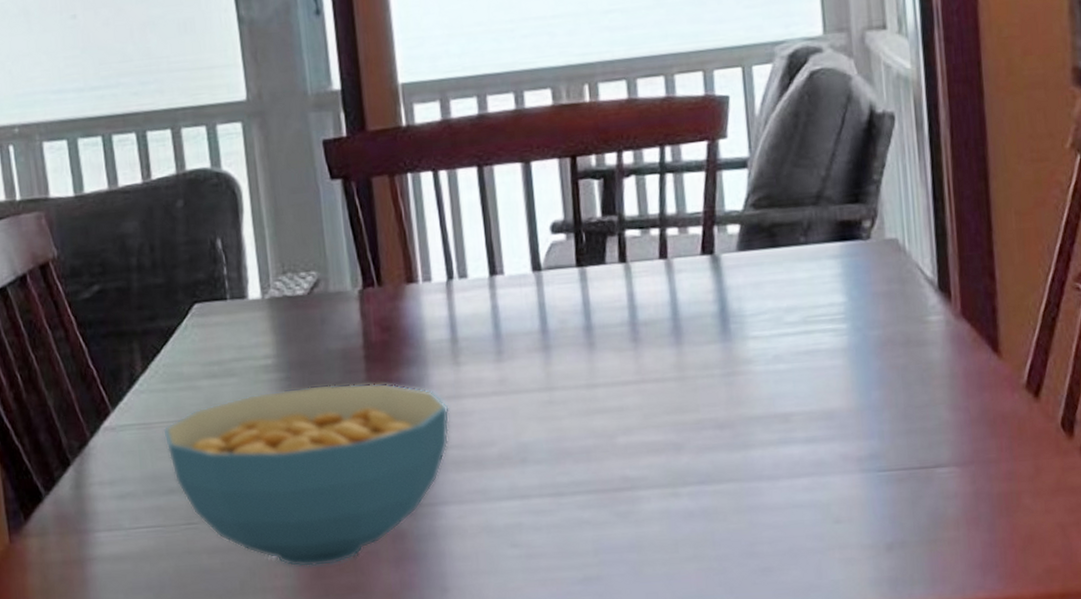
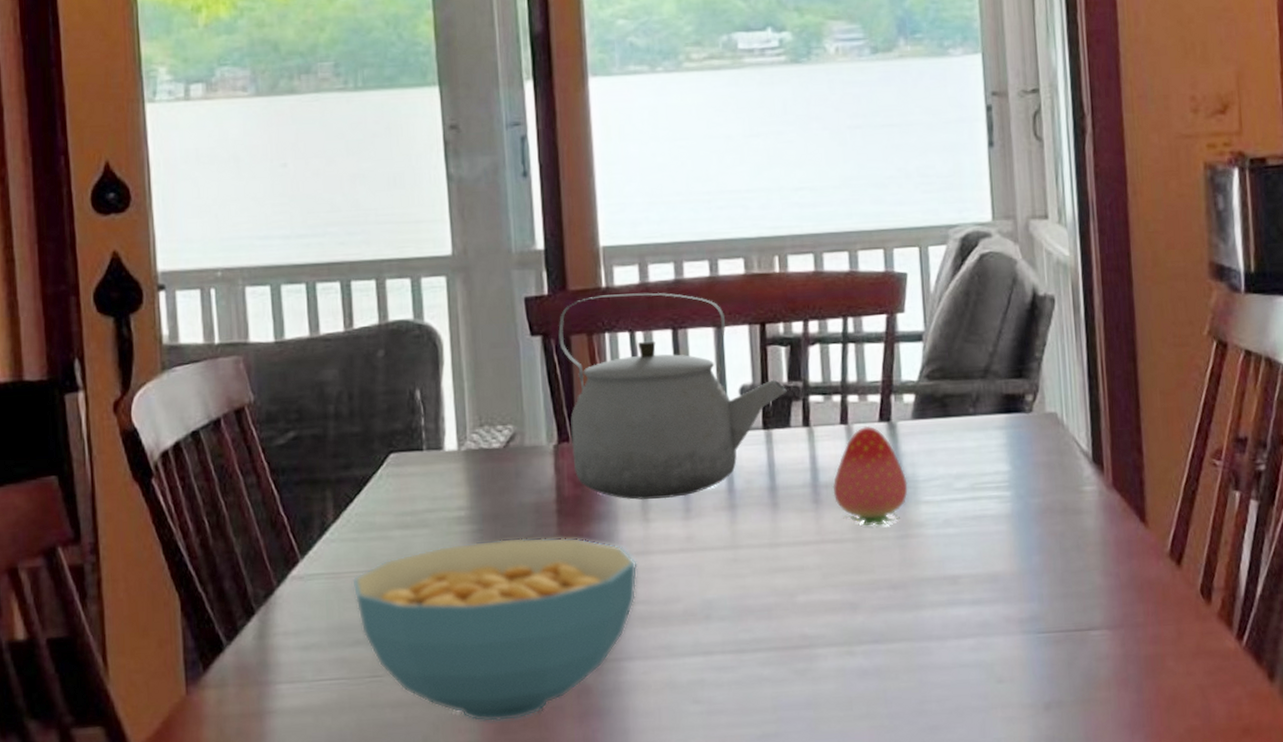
tea kettle: none [359,129,601,343] -> present [558,292,787,500]
fruit: none [652,259,734,364] -> present [832,425,908,526]

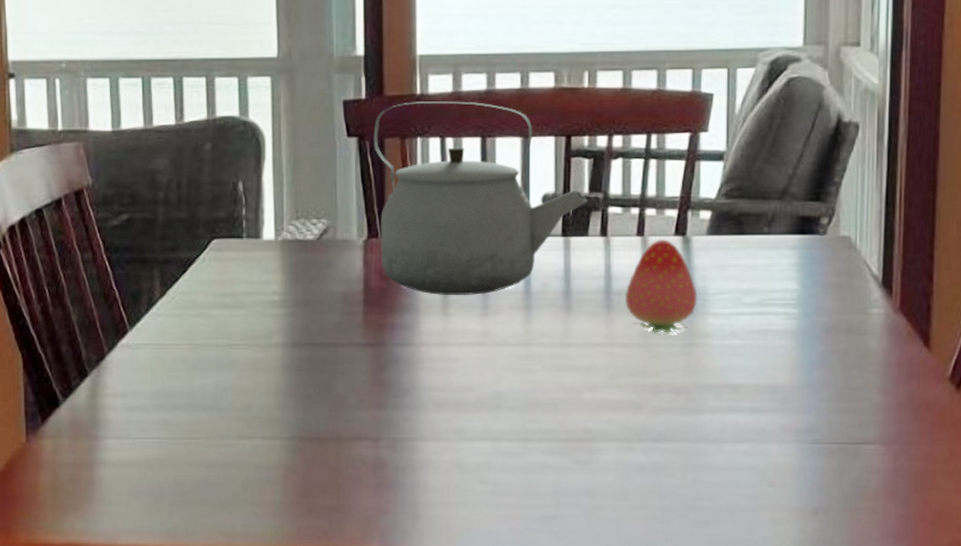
cereal bowl: present [351,537,638,722] -> none [174,323,435,487]

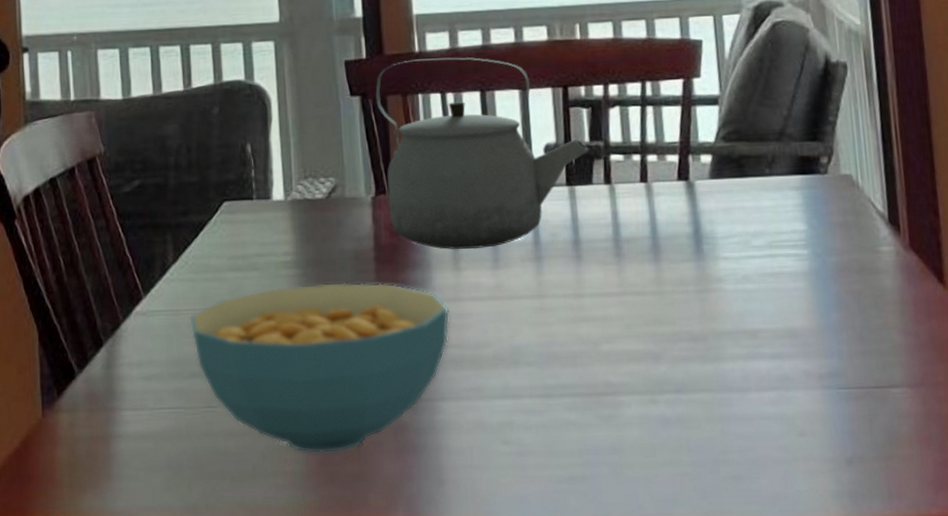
cereal bowl: none [174,323,435,487] -> present [189,282,450,454]
fruit: present [625,238,697,333] -> none [634,184,707,280]

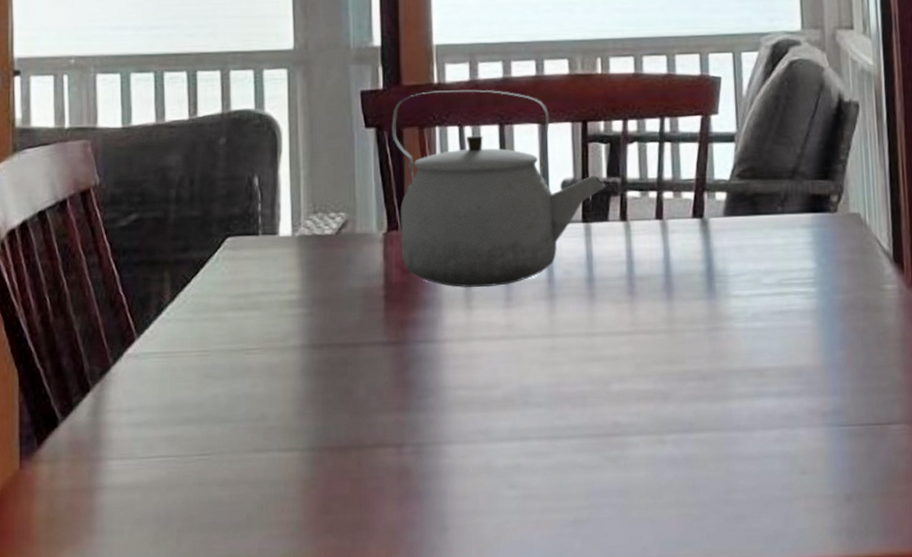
cereal bowl: present [189,282,450,454] -> none [184,321,460,503]

